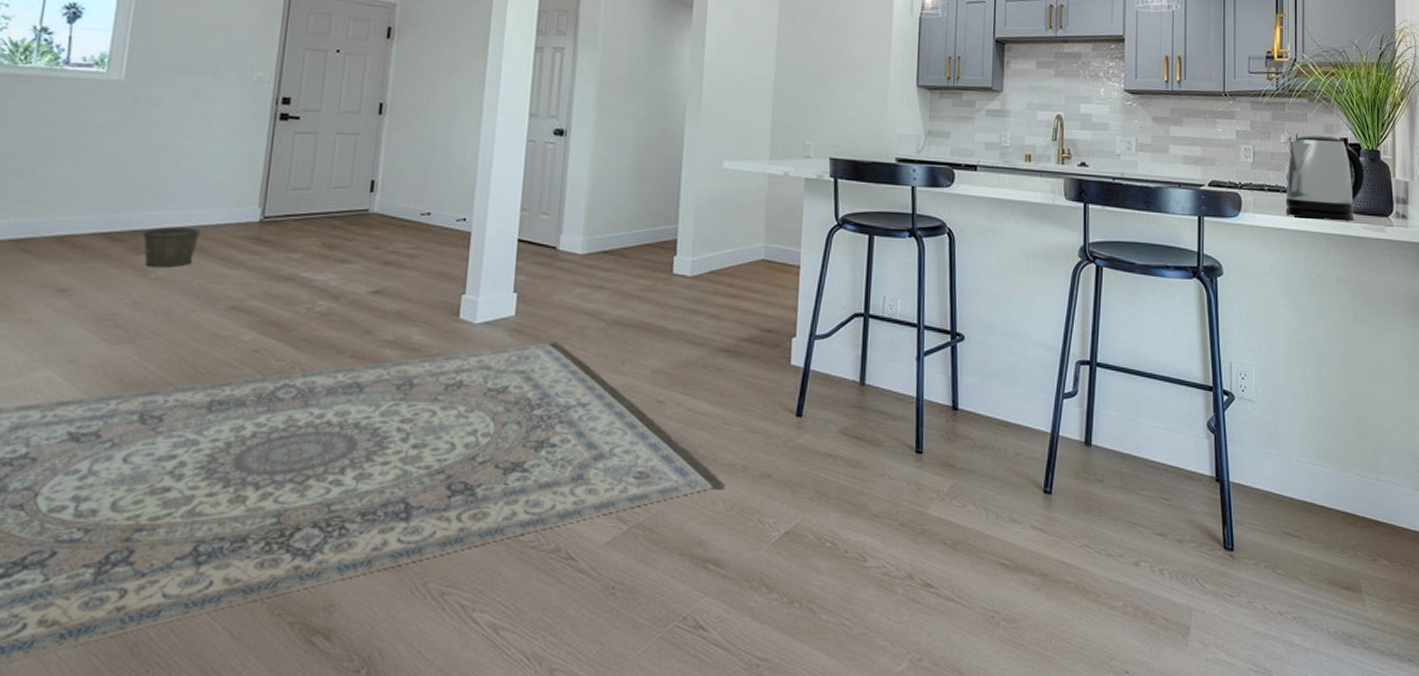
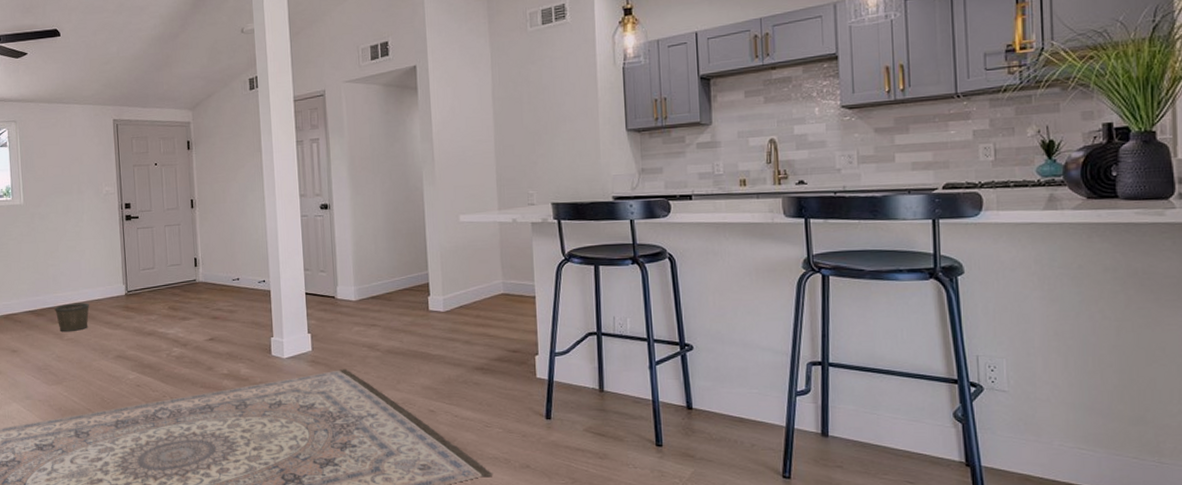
kettle: present [1285,134,1365,222] -> none [1036,122,1136,211]

